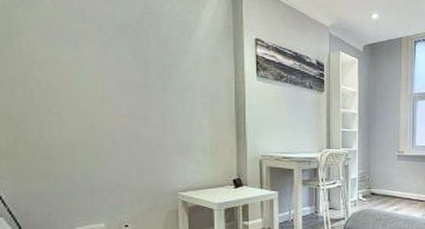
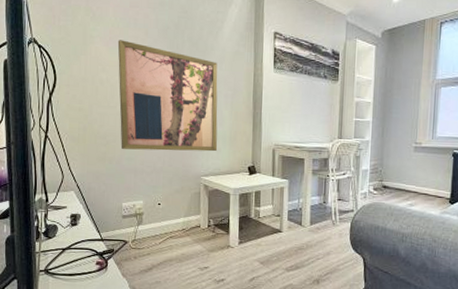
wall art: none [59,33,197,165] -> present [117,40,218,152]

